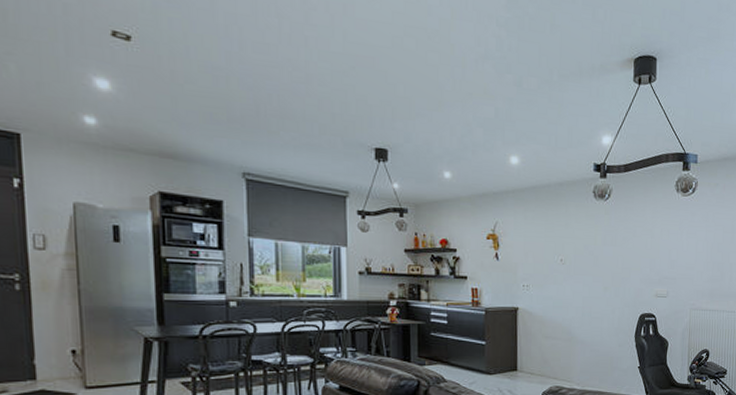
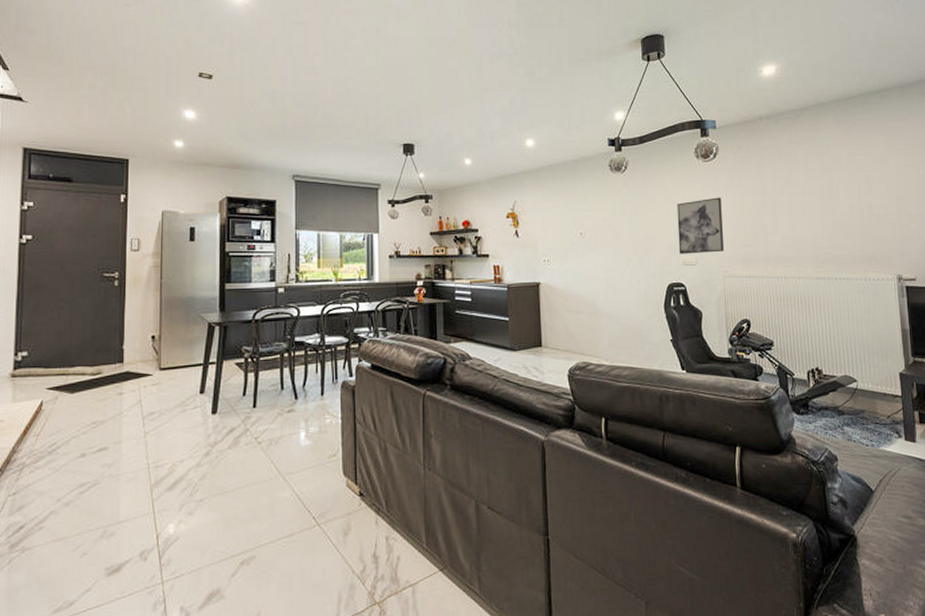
wall art: none [652,232,695,287] -> present [677,197,725,254]

